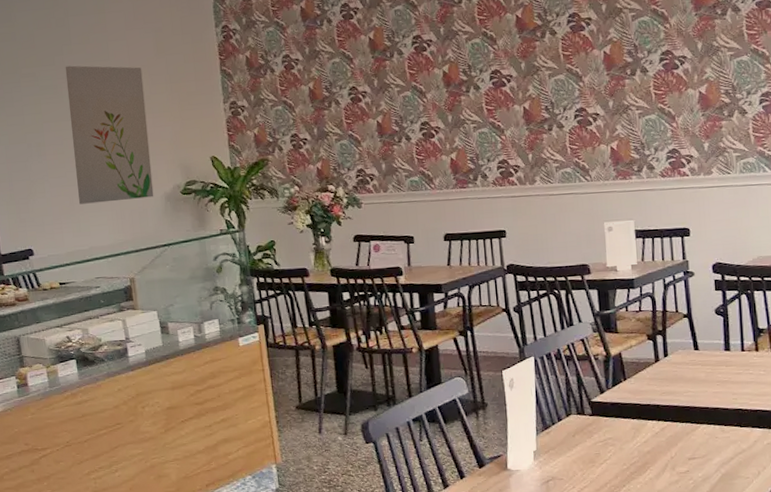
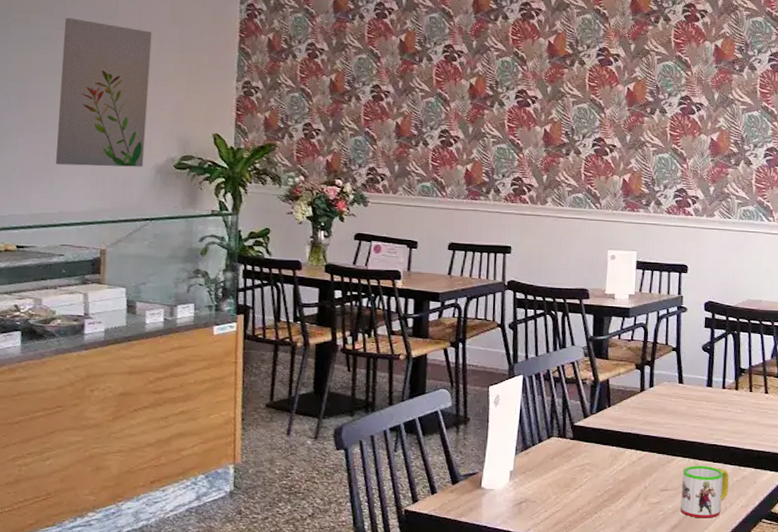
mug: none [709,431,760,484] -> present [680,465,729,518]

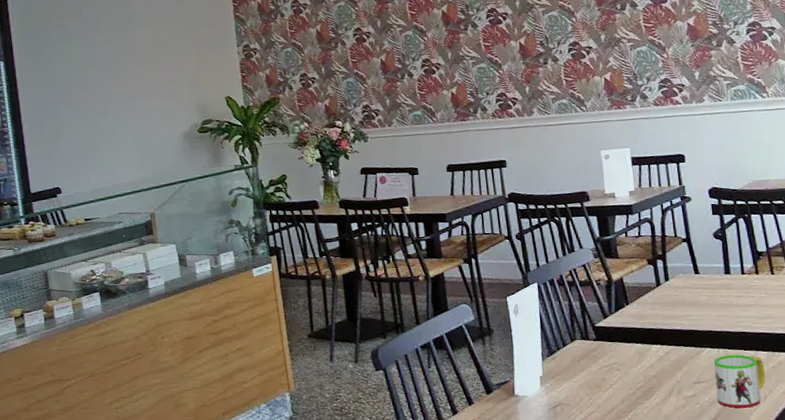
wall art: present [56,17,152,167] -> none [91,15,173,144]

